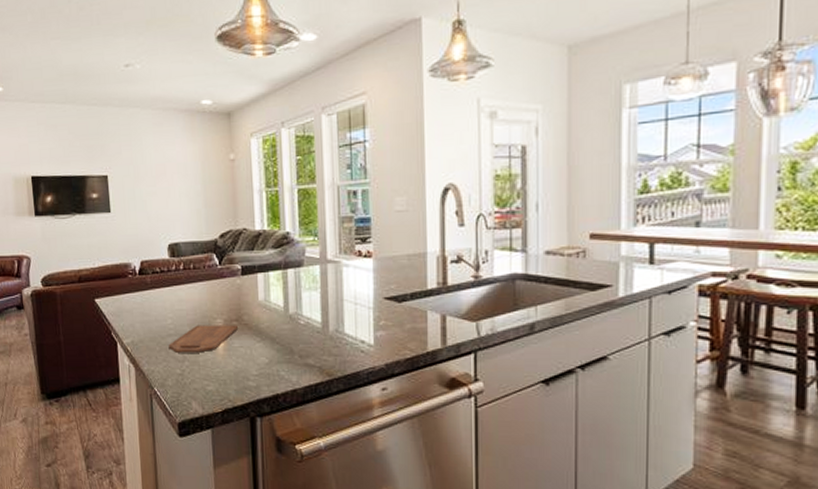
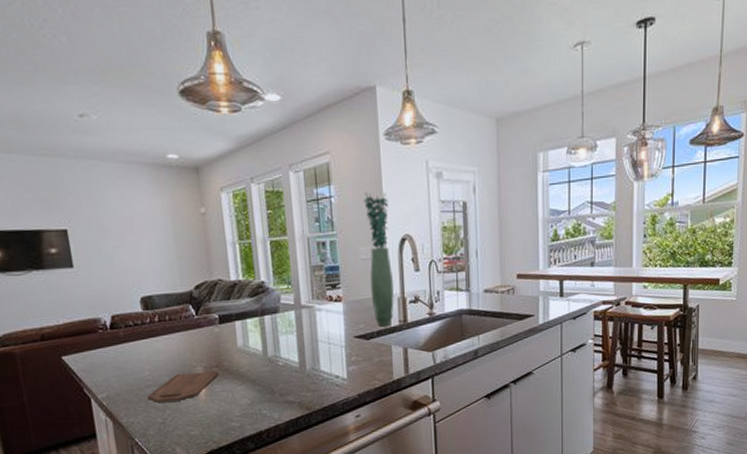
vase: none [401,136,433,288] -> present [363,192,394,326]

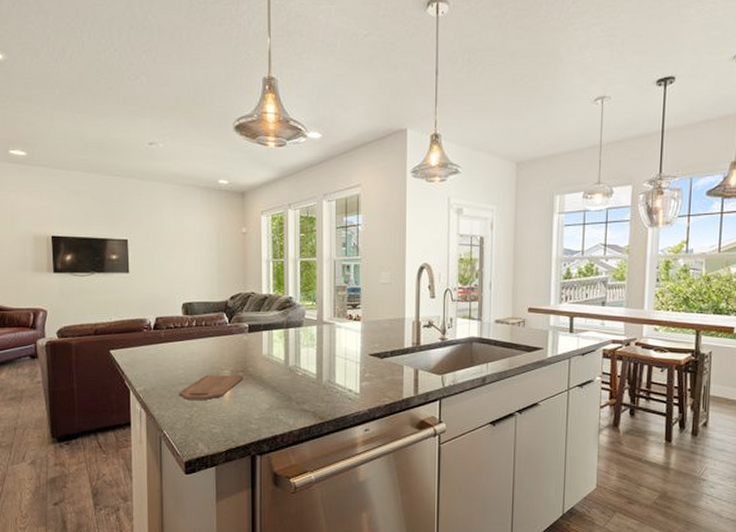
vase: present [363,192,394,326] -> none [387,223,410,347]

